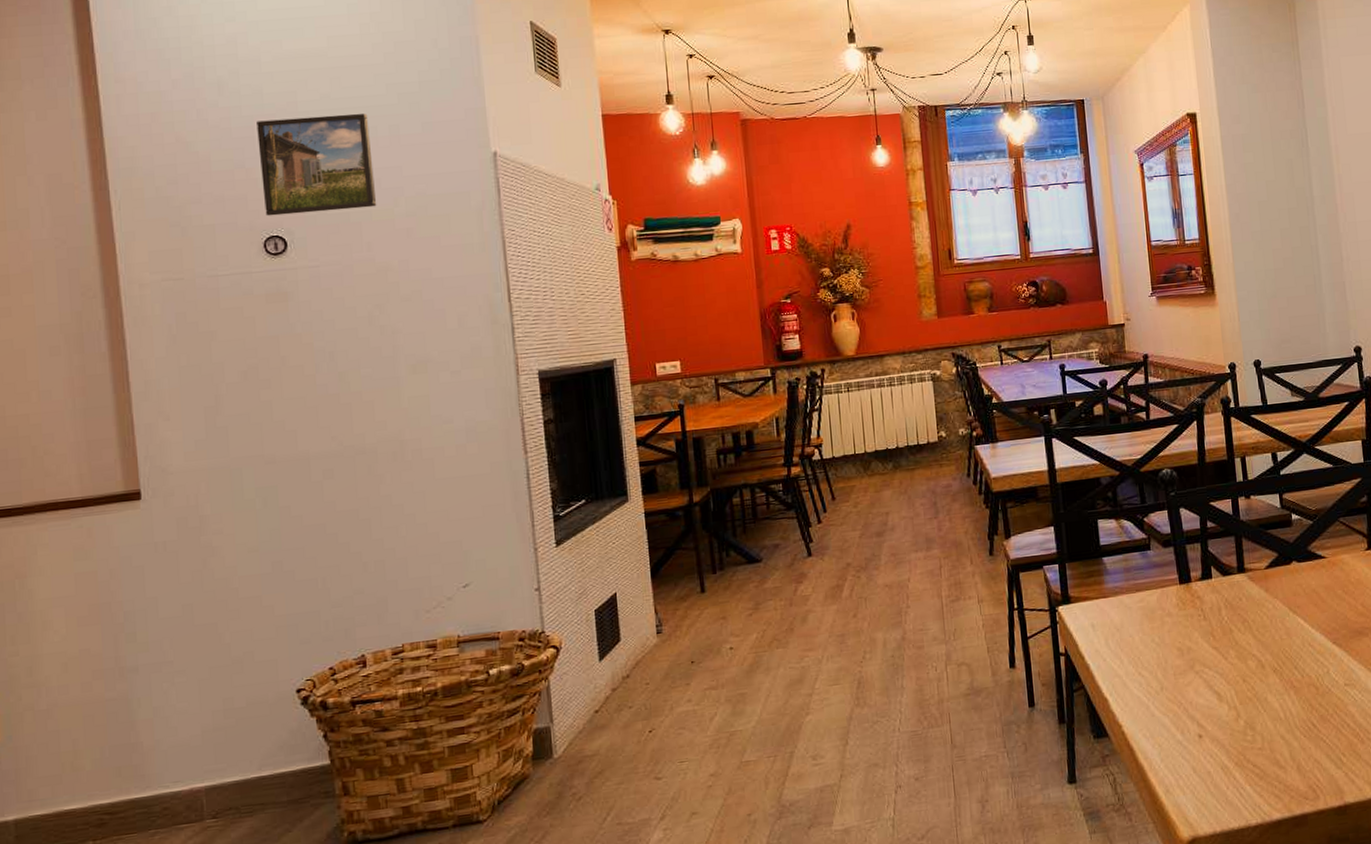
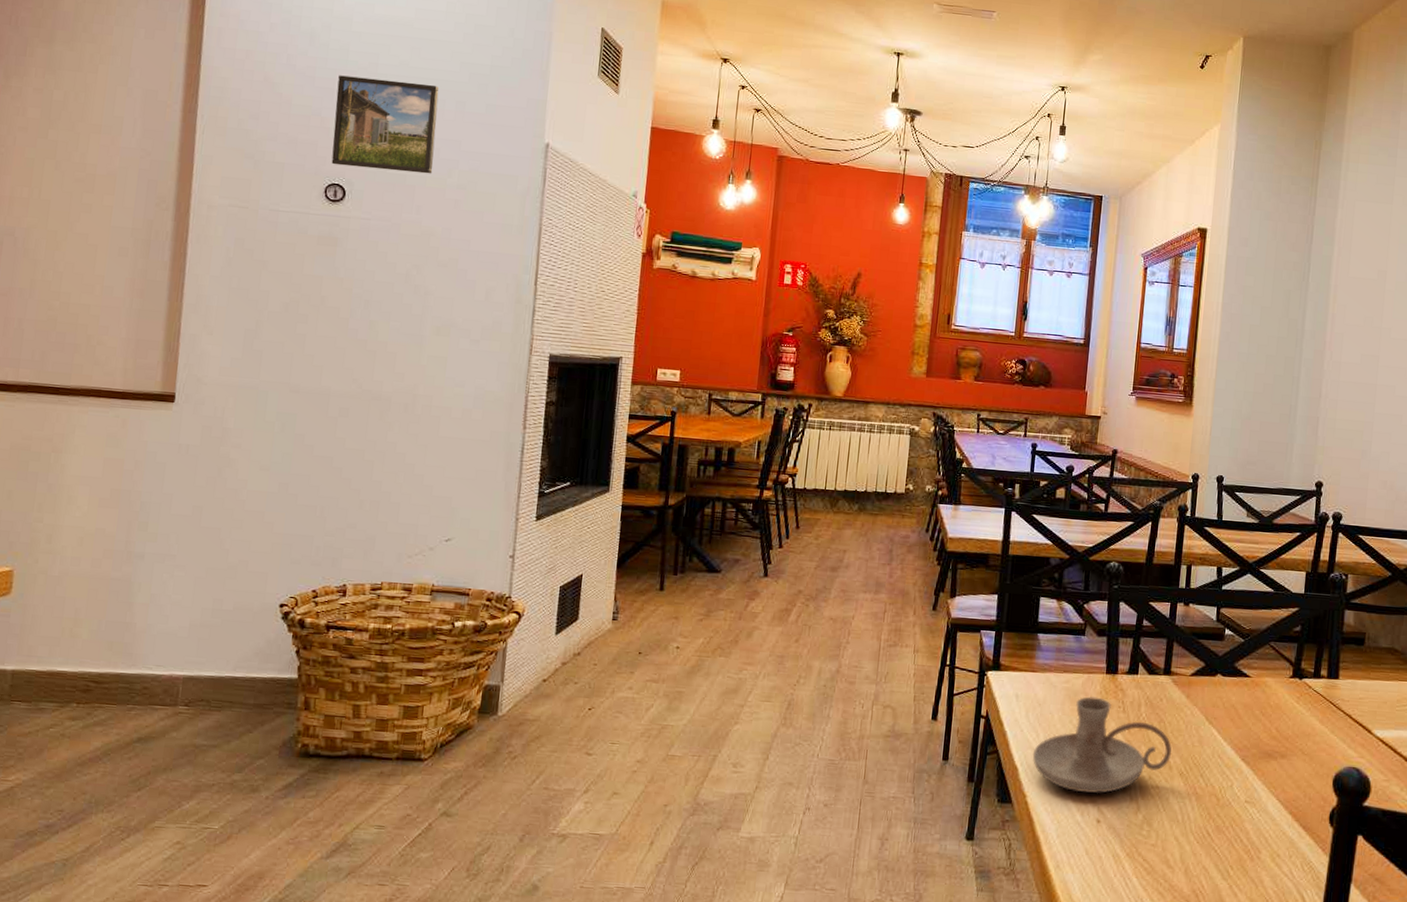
candle holder: none [1120,610,1261,712] -> present [1032,696,1172,793]

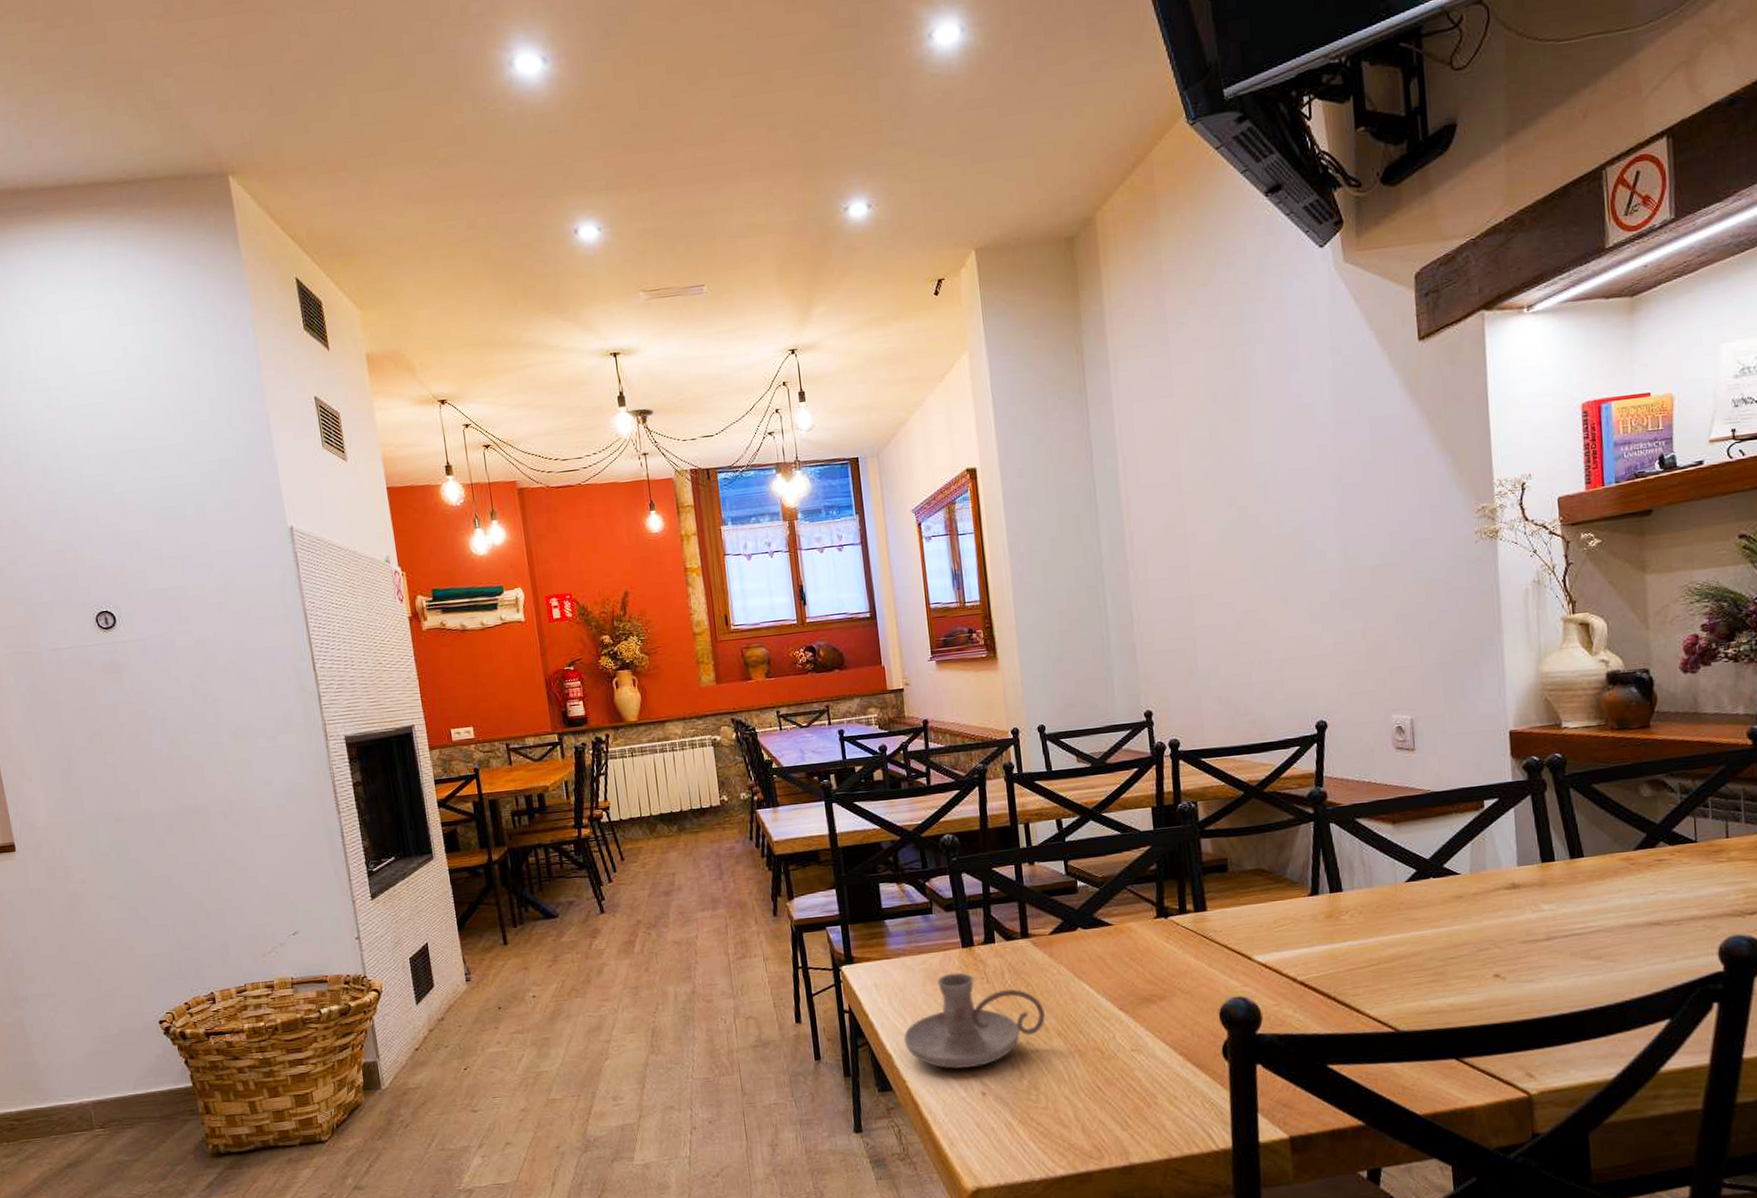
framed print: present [331,75,439,174] -> none [79,492,191,593]

